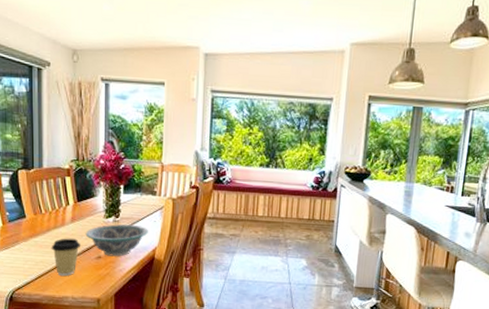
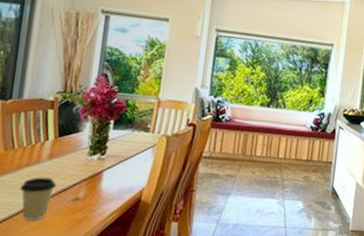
bowl: present [85,224,148,257] -> none [63,162,137,199]

